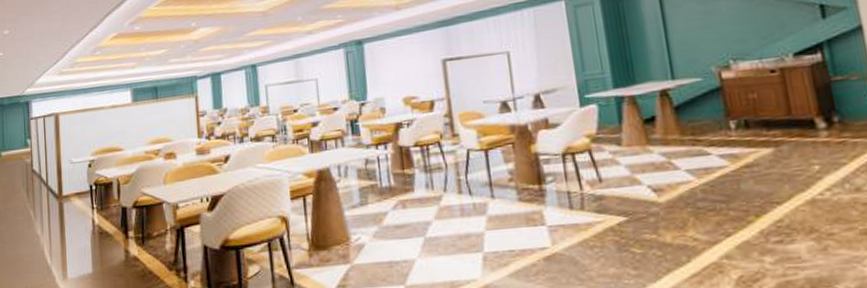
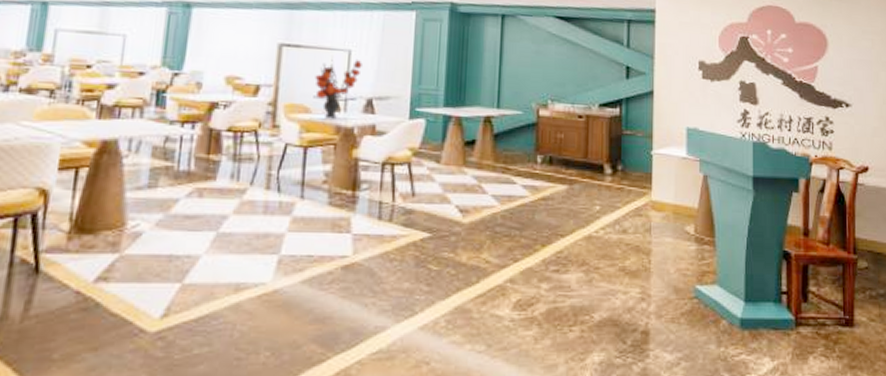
bouquet: none [480,58,523,120] -> present [315,58,362,119]

